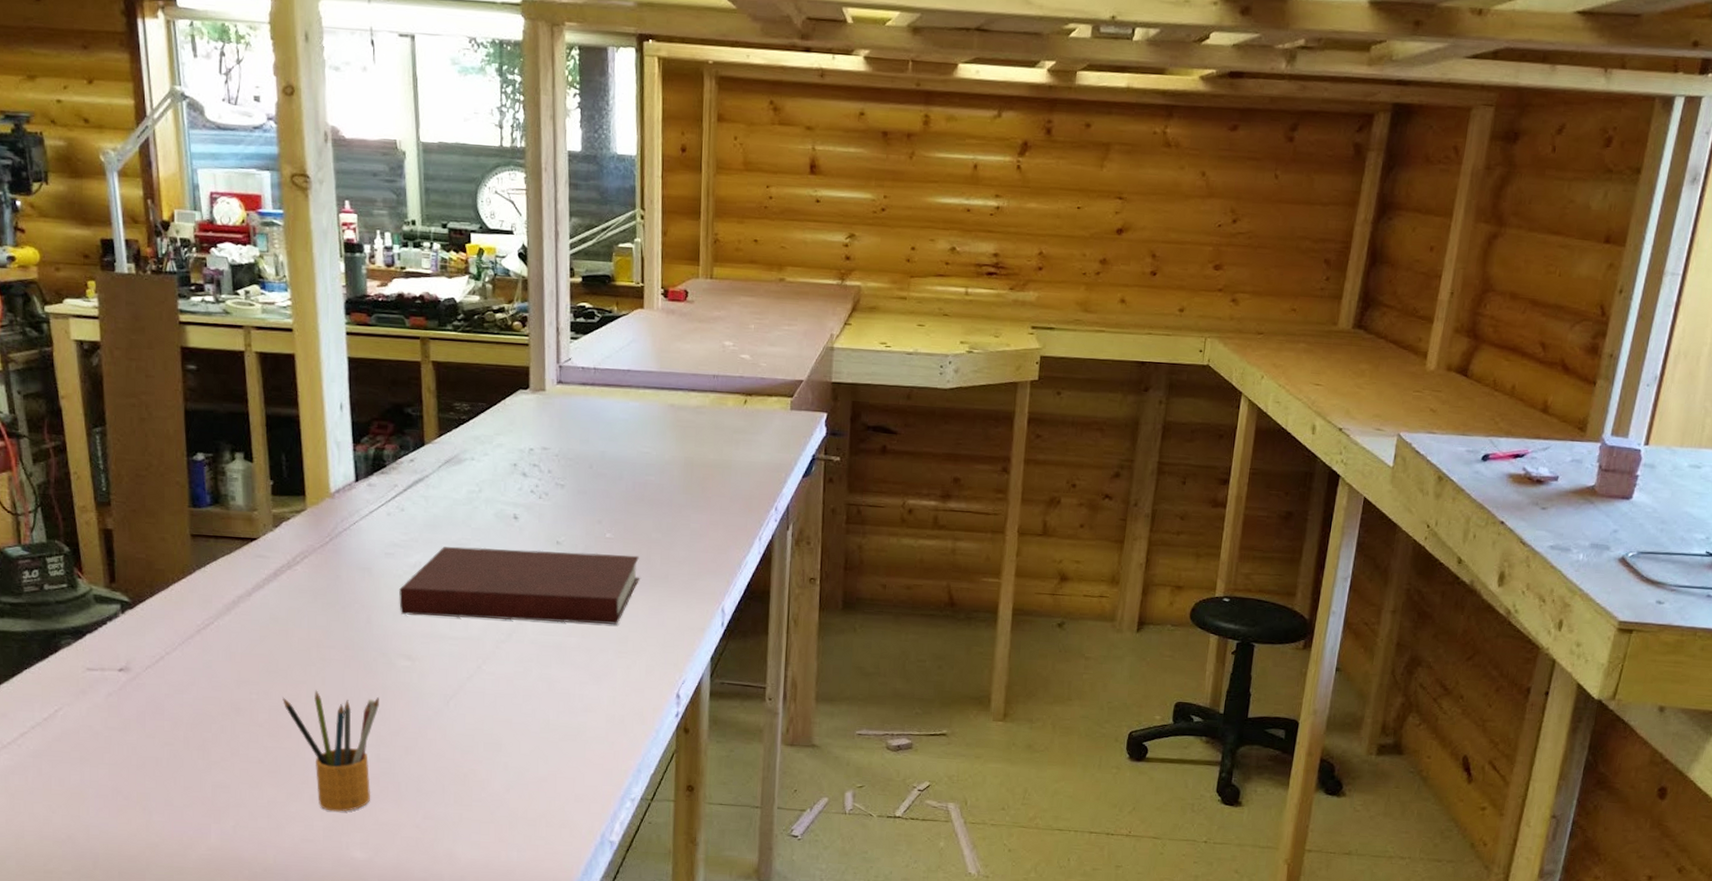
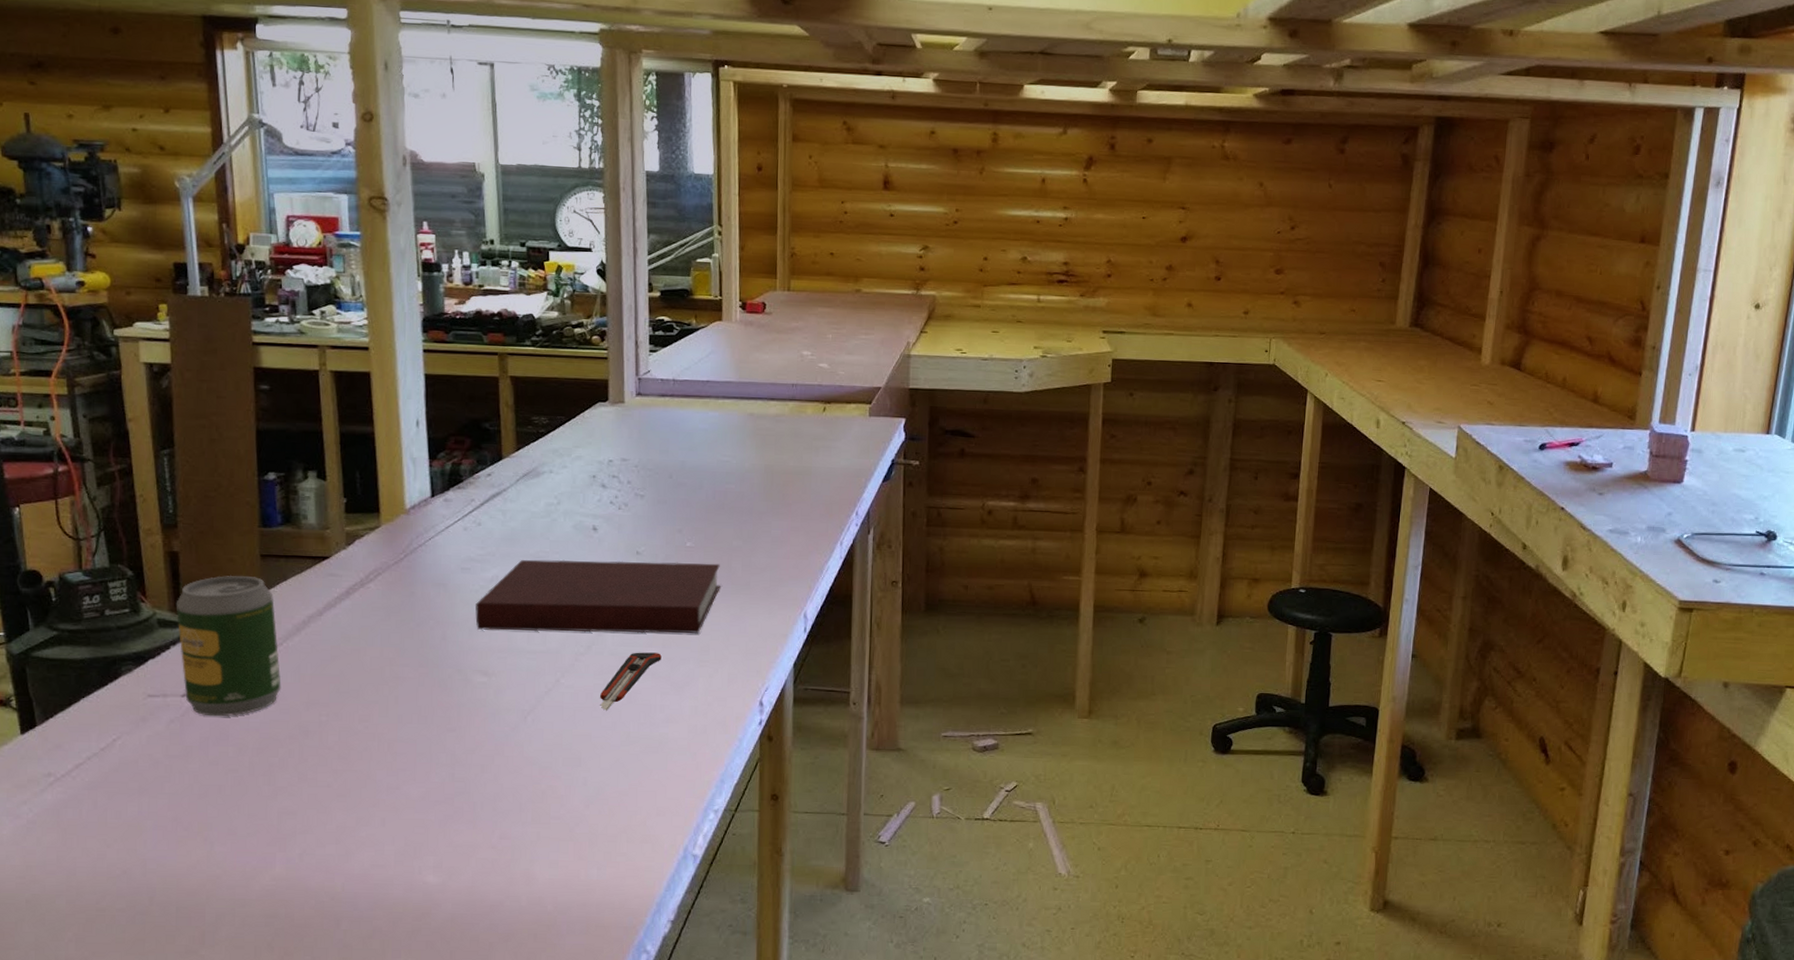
soda can: none [111,553,213,692] -> present [175,575,281,717]
pencil box: present [283,690,379,812] -> none [353,709,454,835]
utility knife: none [520,641,581,698] -> present [600,652,662,711]

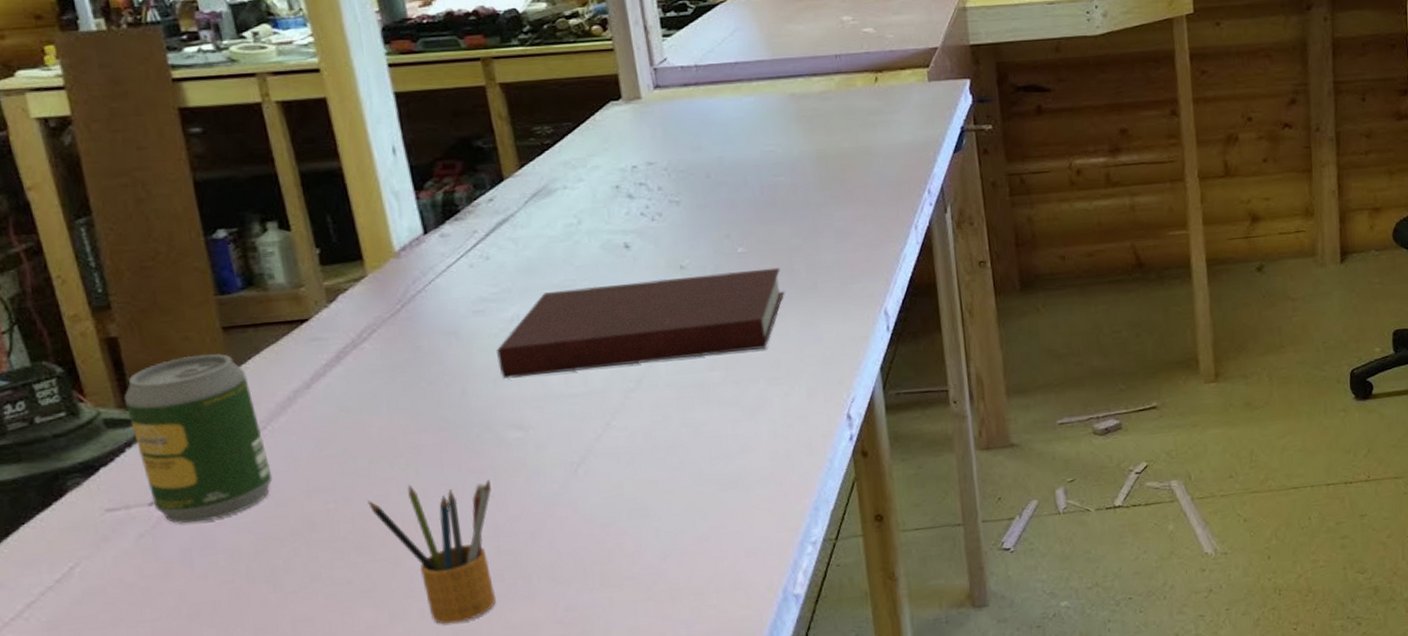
pencil box: none [353,709,454,835] -> present [368,480,496,624]
utility knife: present [600,652,662,711] -> none [660,376,727,450]

